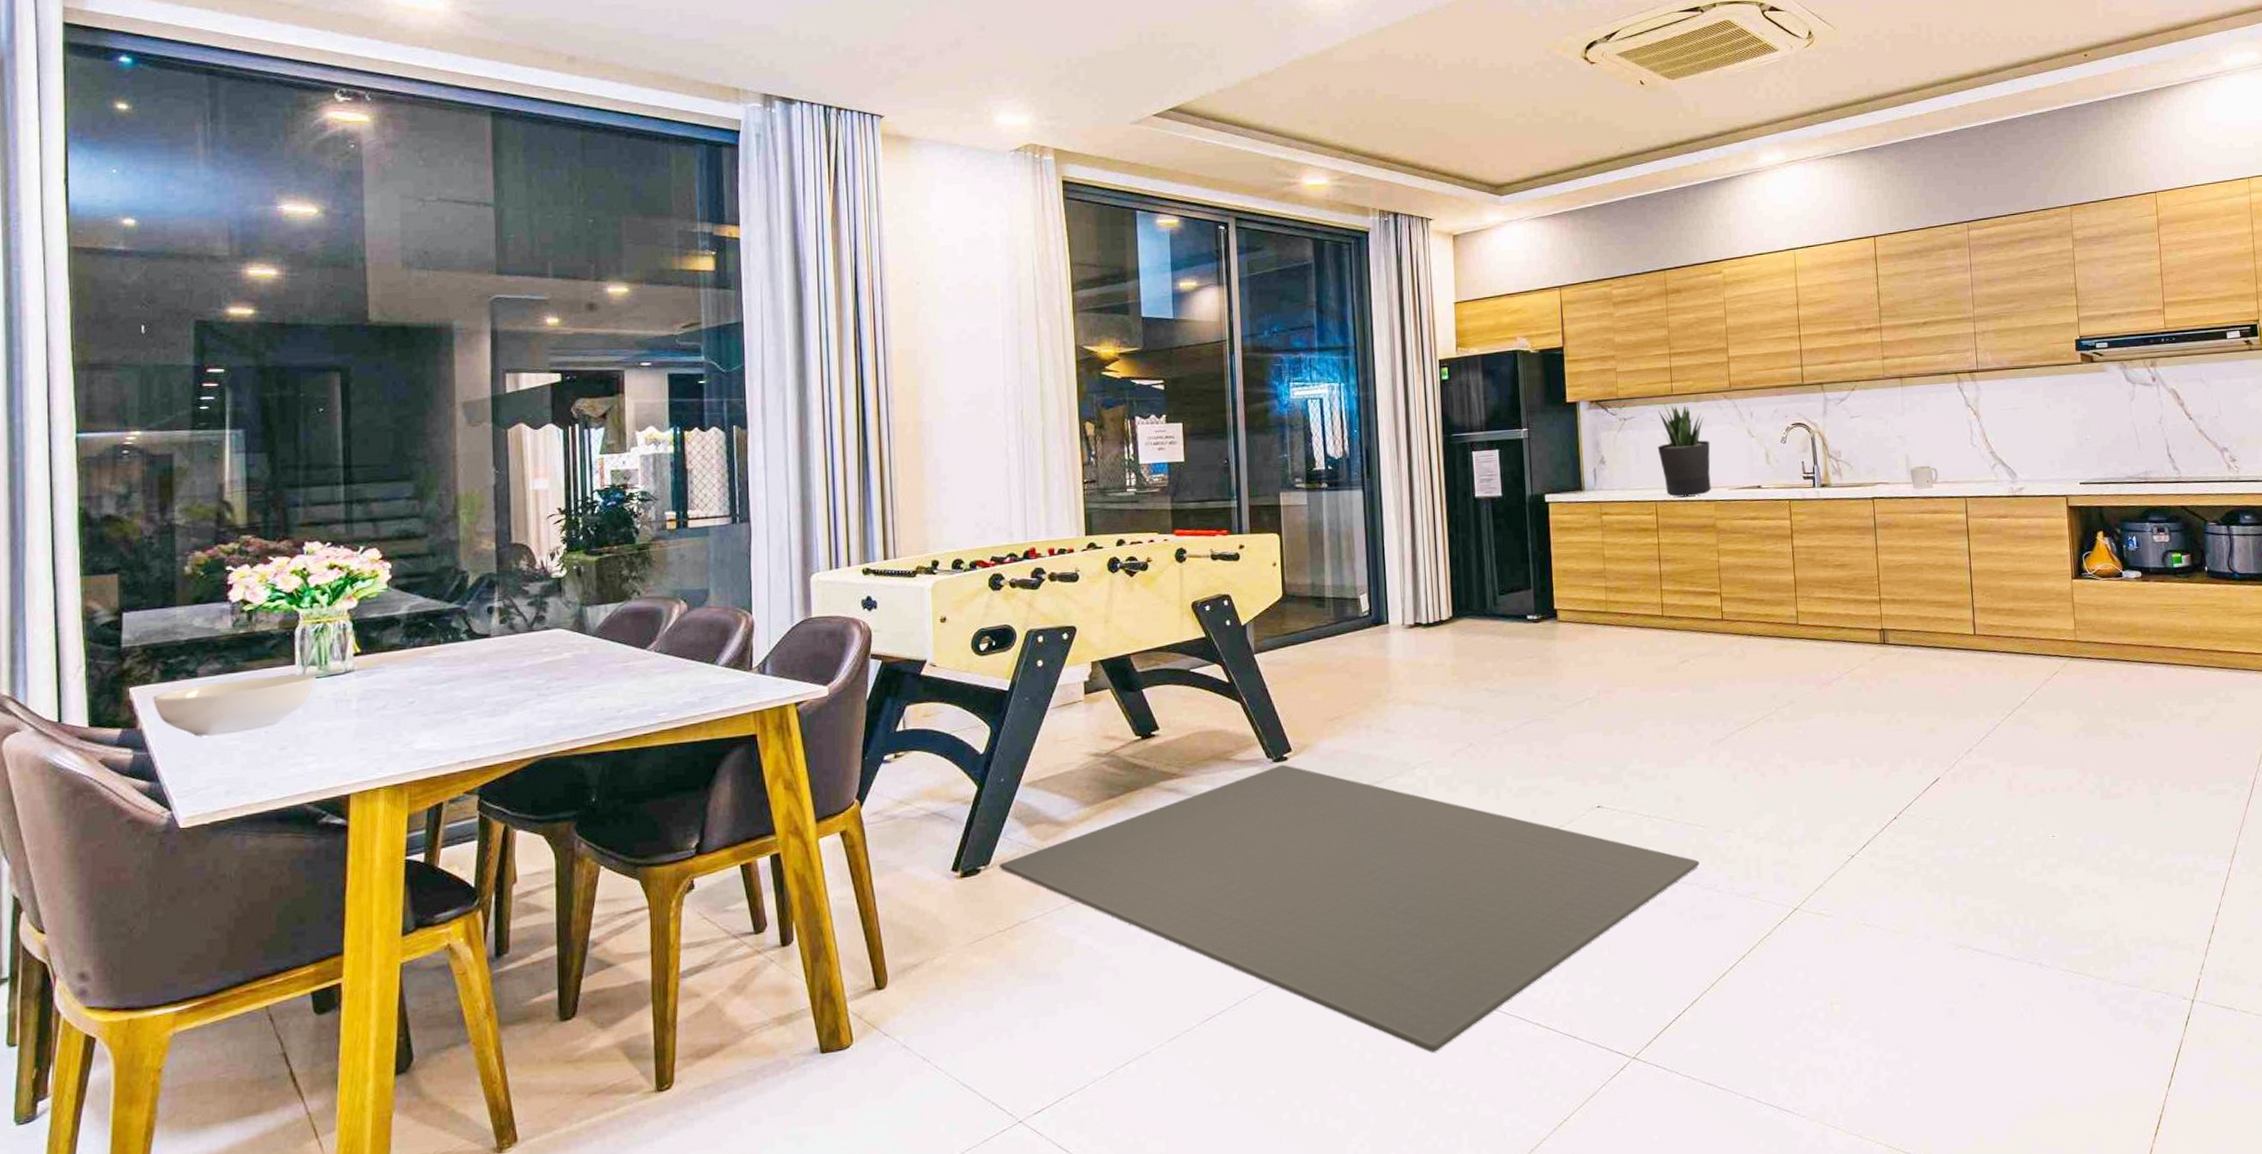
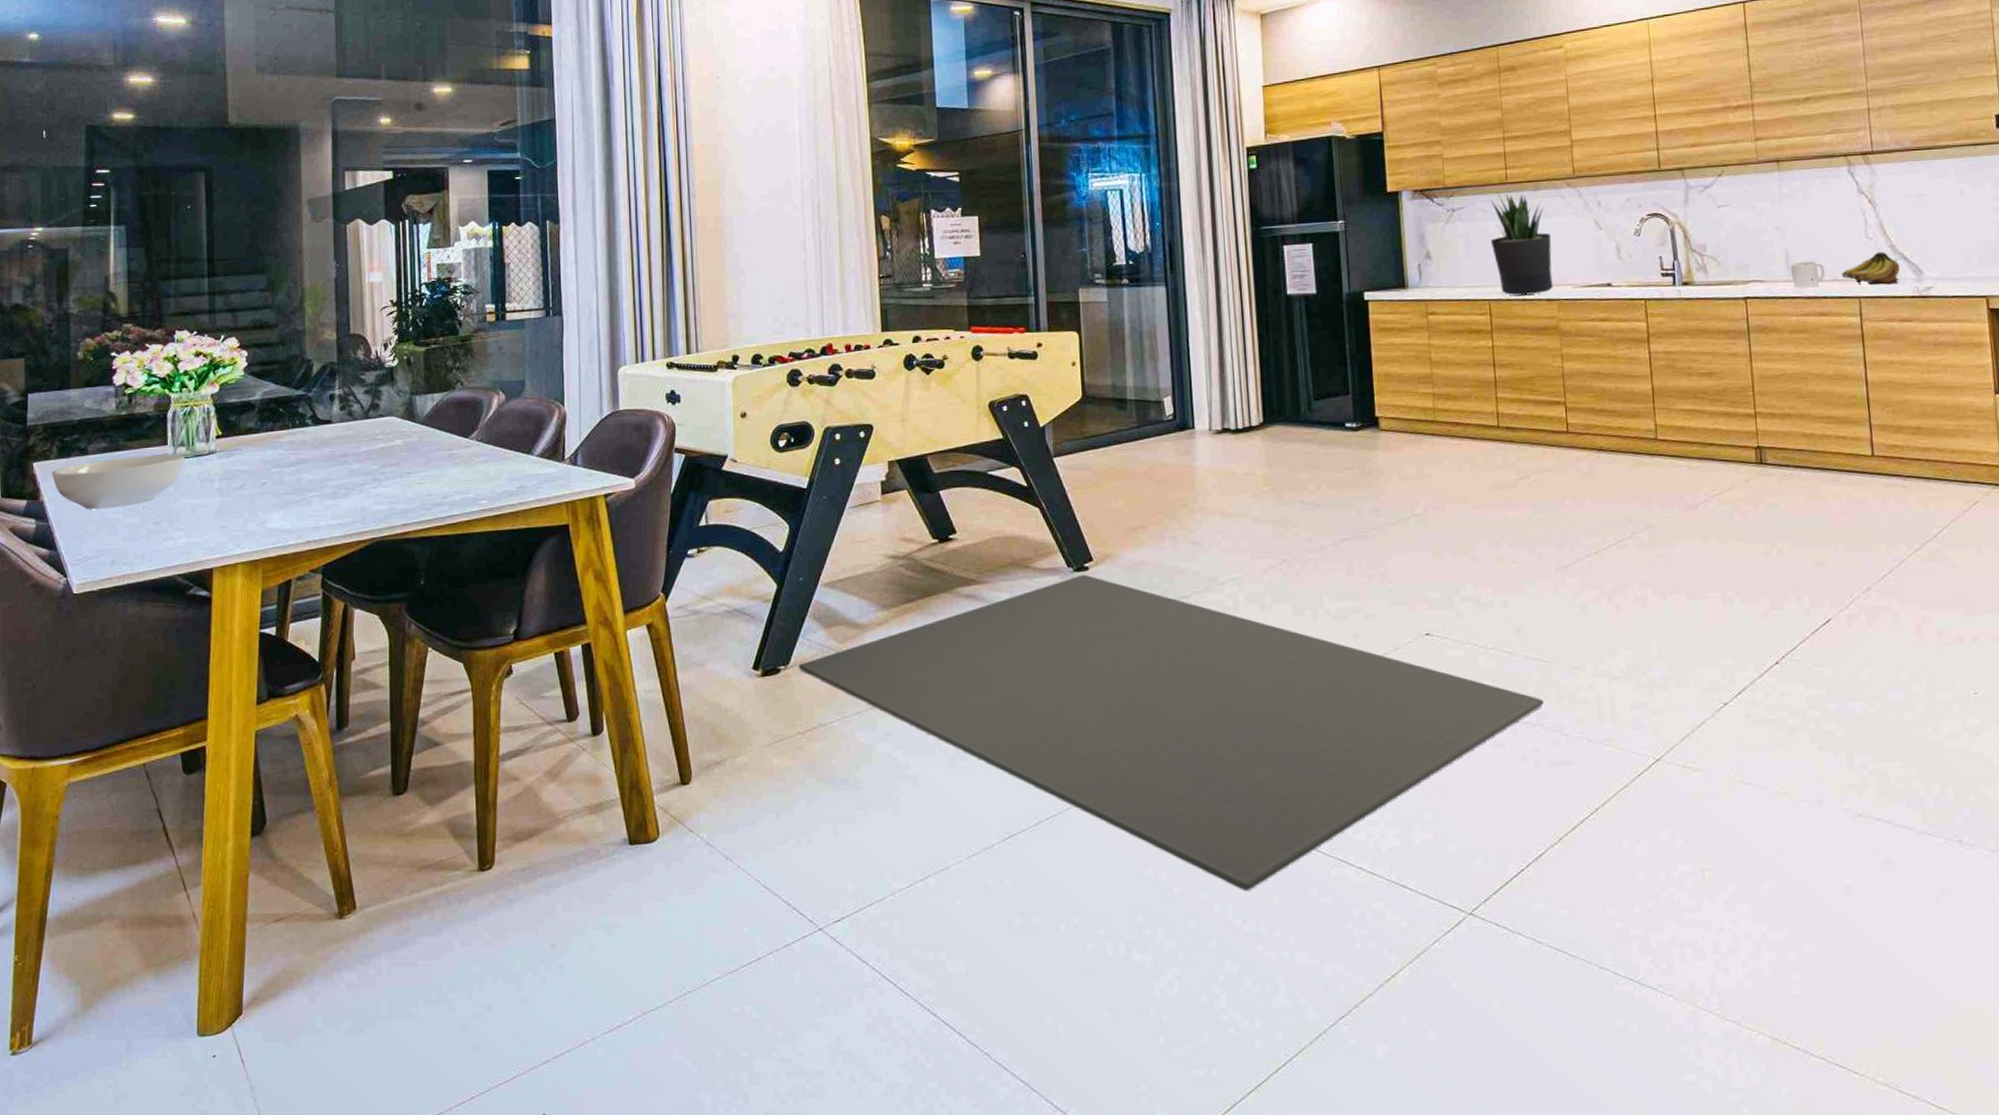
fruit: none [1951,457,1999,486] -> present [1841,251,1900,285]

